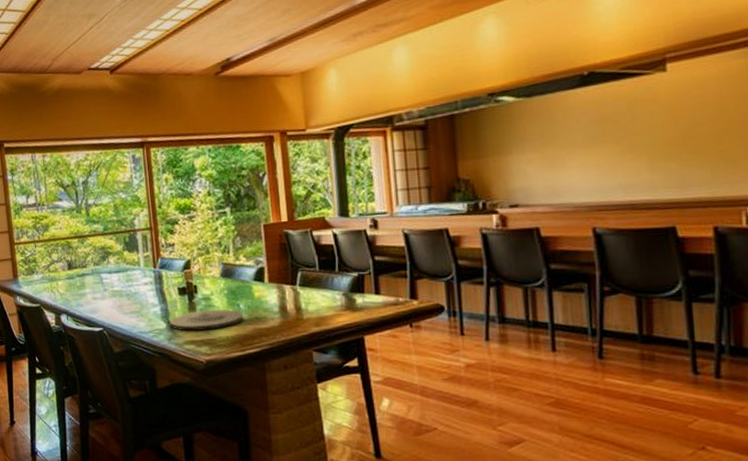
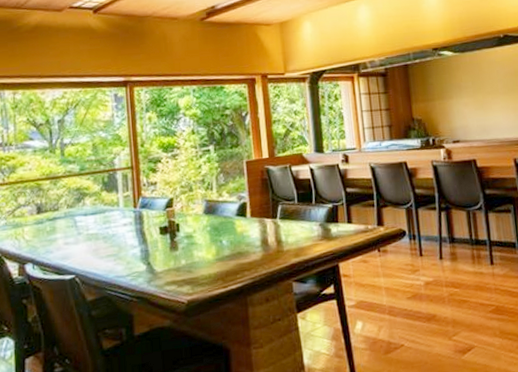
plate: present [169,309,243,331] -> none [149,246,226,272]

